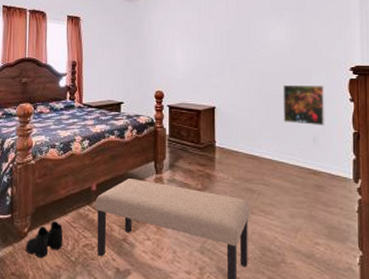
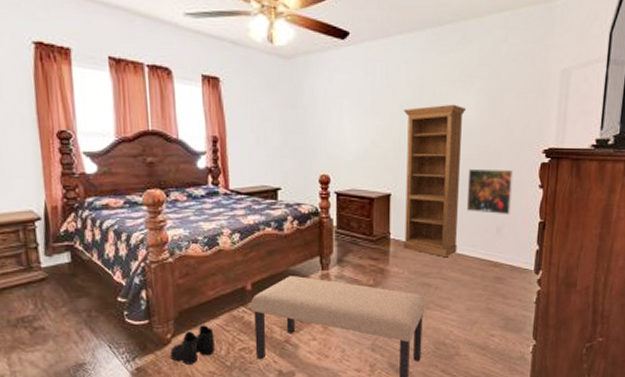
bookshelf: none [225,31,278,165] -> present [403,104,467,258]

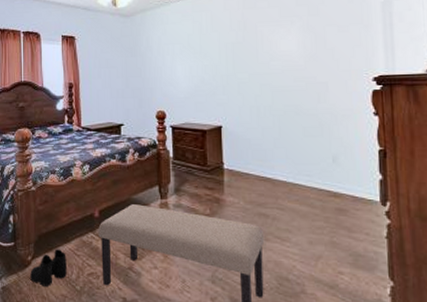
bookshelf: present [403,104,467,258] -> none [229,41,292,188]
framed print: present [466,168,514,215] -> none [296,98,346,144]

